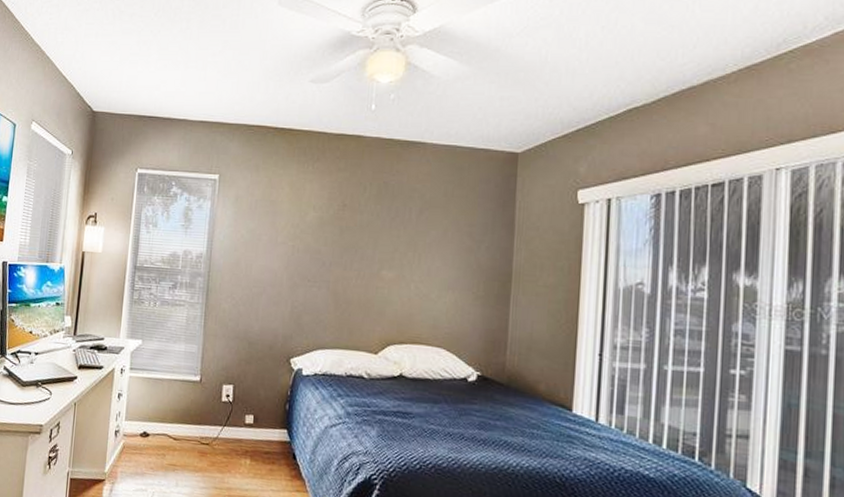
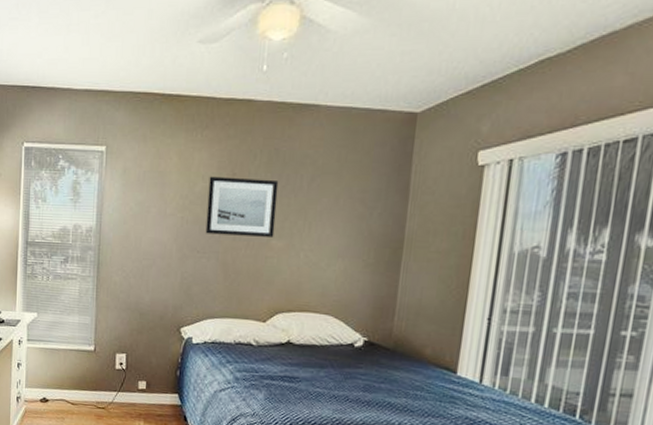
wall art: none [316,206,388,268] -> present [205,176,279,237]

